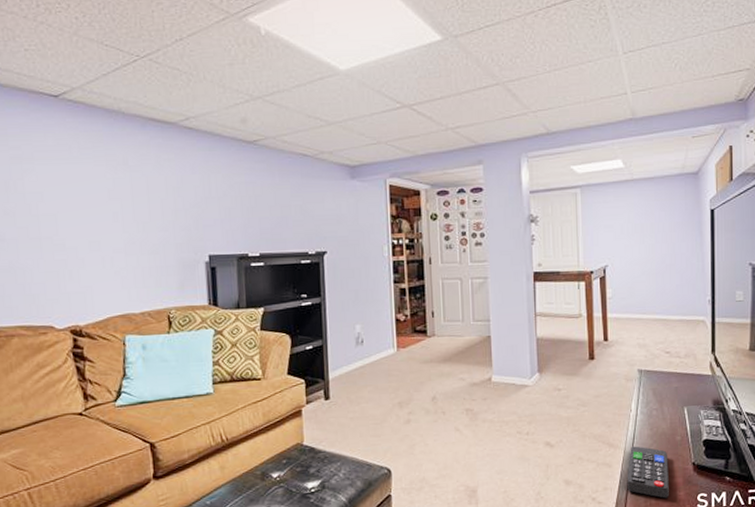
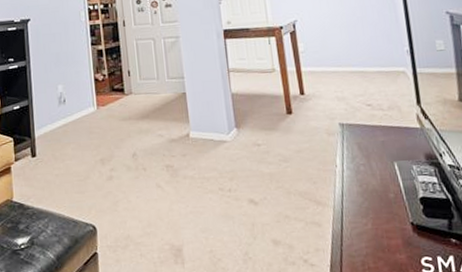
remote control: present [627,446,669,498] -> none [339,204,389,262]

